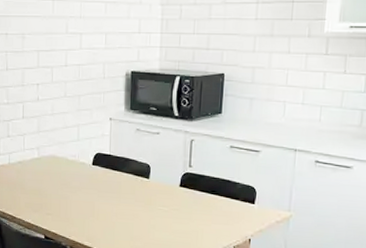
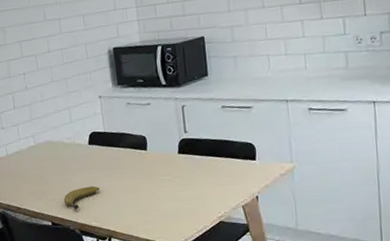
fruit: none [59,205,97,227] -> present [63,186,100,210]

